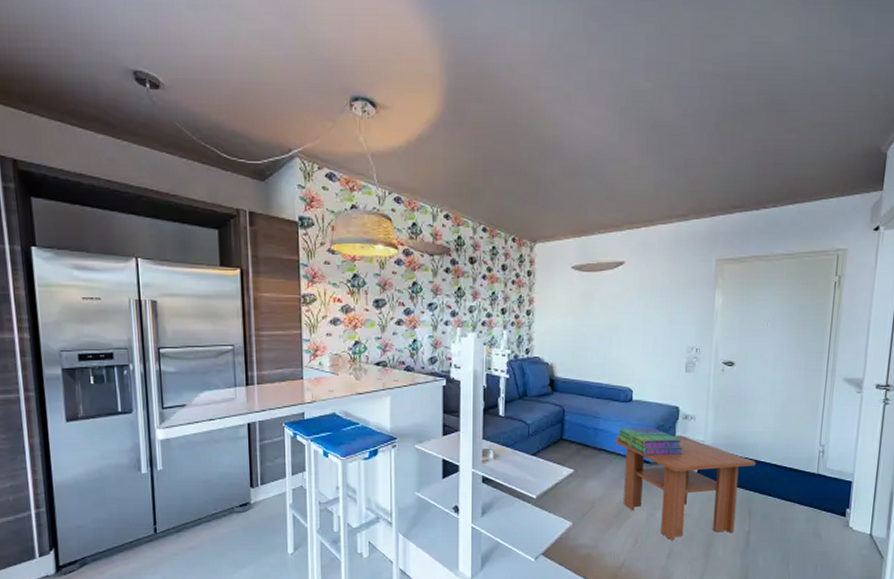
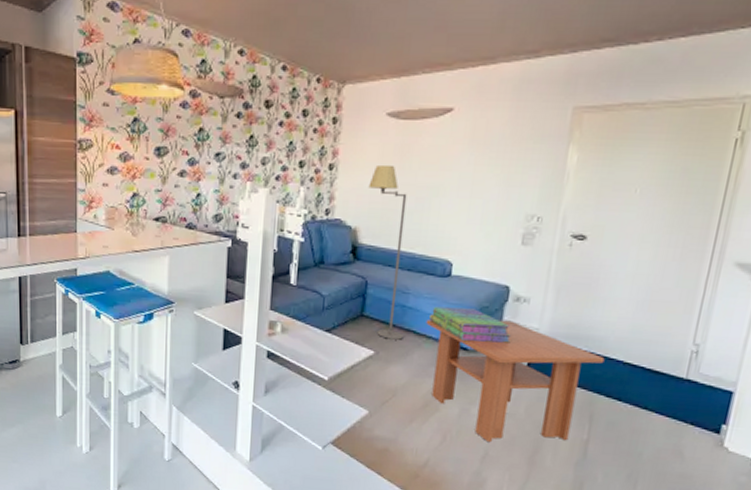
floor lamp: none [560,309,597,458] -> present [368,164,407,340]

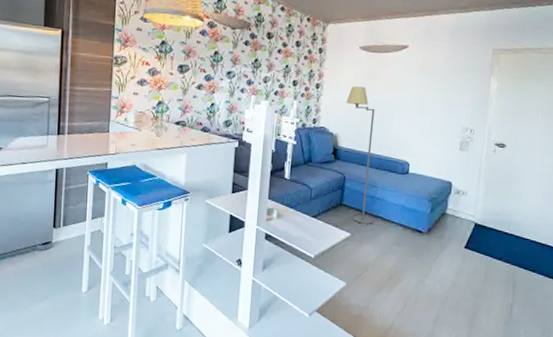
coffee table: present [426,319,605,443] -> none [390,208,522,308]
stack of books: present [429,306,512,343] -> none [393,197,454,227]

